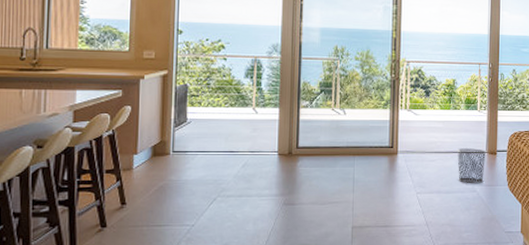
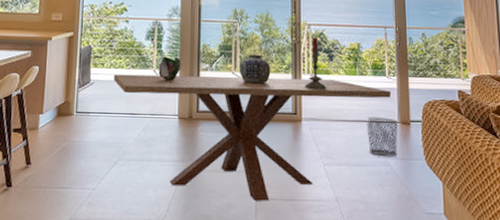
dining table: none [211,112,482,229] -> present [113,74,392,201]
decorative bowl: none [258,94,281,118] -> present [158,56,181,81]
vase: none [339,91,370,118] -> present [240,54,271,83]
candle: none [402,73,423,124] -> present [305,36,327,90]

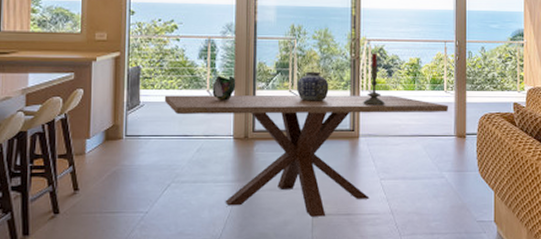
waste bin: present [365,117,399,157] -> none [422,131,455,170]

